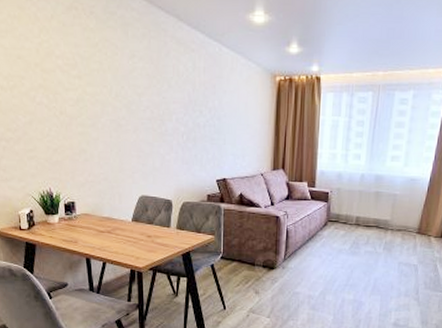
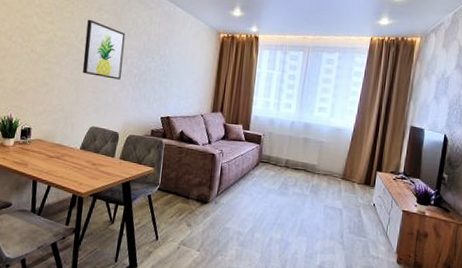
wall art: none [120,69,167,140] -> present [82,19,126,80]

